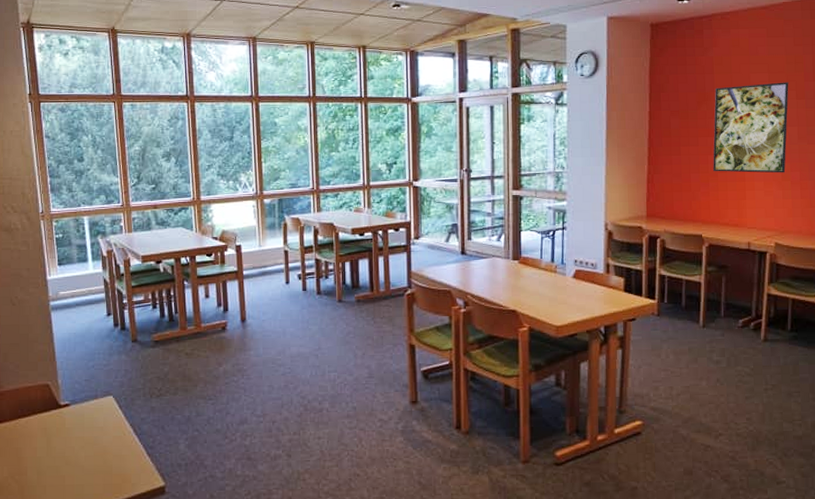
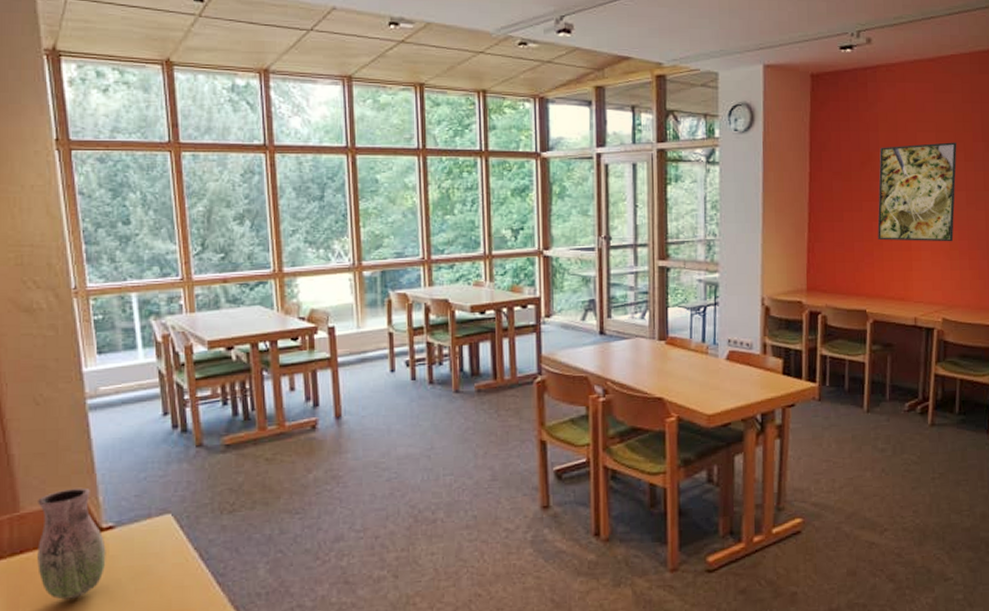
vase: none [12,372,63,461] -> present [37,487,106,600]

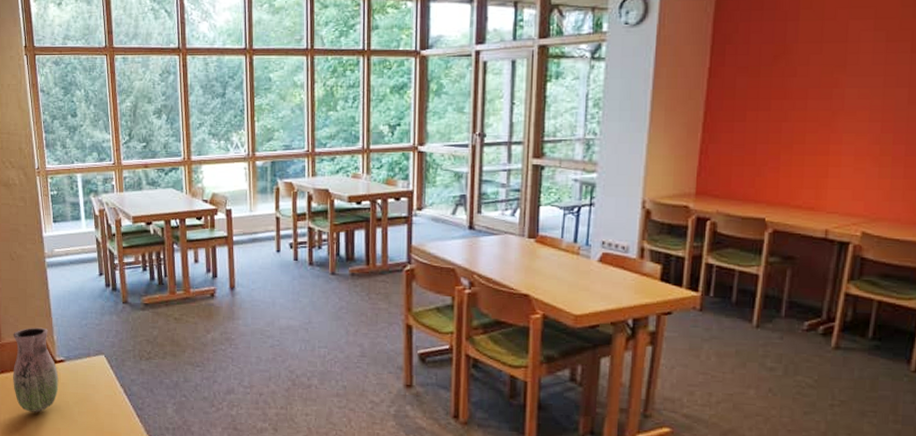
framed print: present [877,142,957,242] -> none [787,31,902,147]

